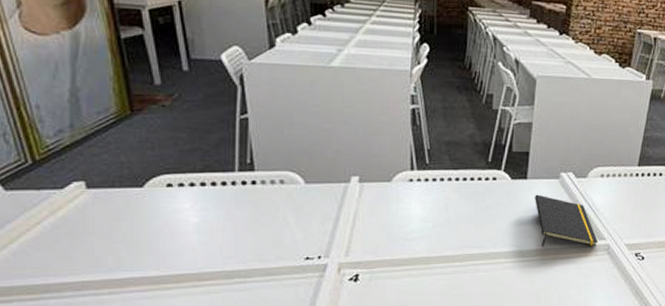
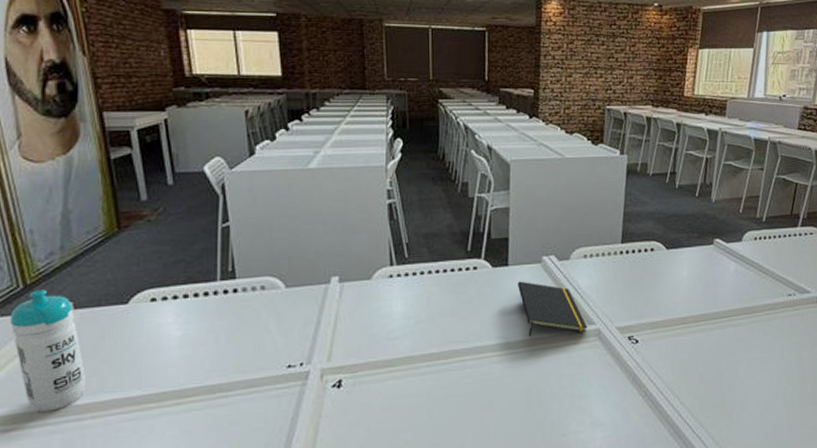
water bottle: none [19,166,103,285] -> present [9,289,87,412]

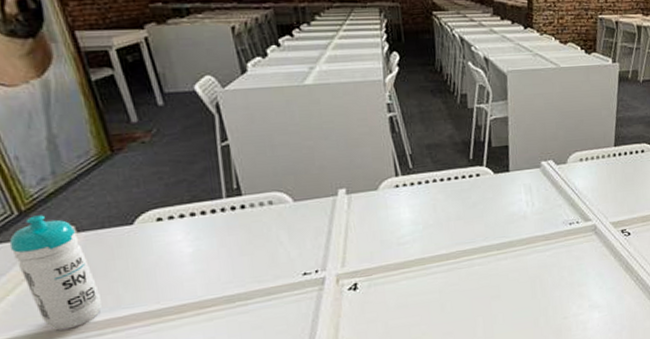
notepad: present [518,281,587,337] -> none [519,185,584,235]

